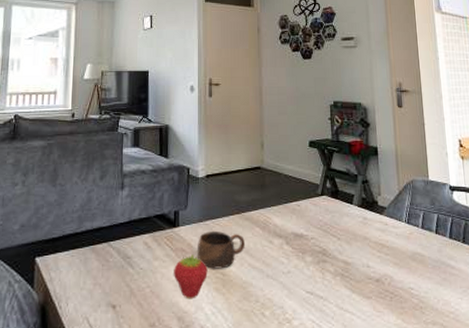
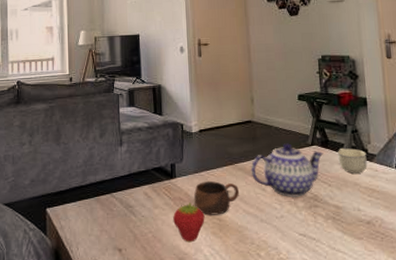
teapot: none [258,192,334,252] -> present [250,143,324,198]
cup: none [348,198,377,227] -> present [338,147,368,174]

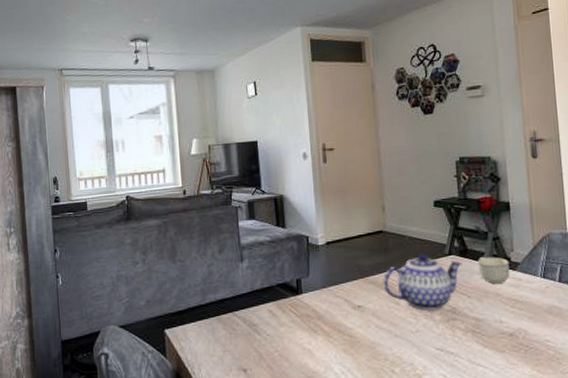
fruit: present [173,203,205,243] -> none [300,319,335,361]
cup: present [193,181,239,215] -> none [321,296,371,332]

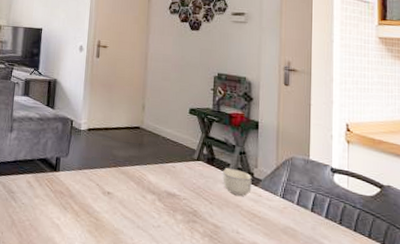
teapot: present [383,253,462,312] -> none [133,154,209,210]

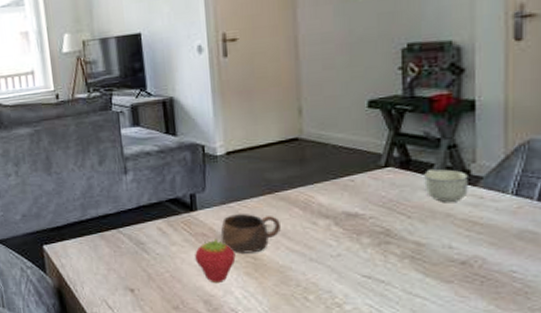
fruit: none [51,197,83,237] -> present [195,239,236,284]
cup: none [73,179,119,215] -> present [220,214,281,253]

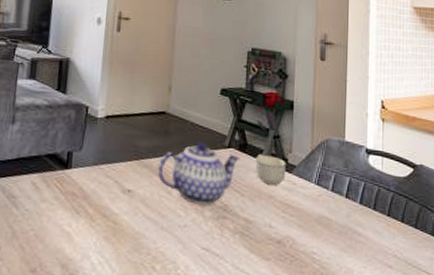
fruit: present [195,239,236,284] -> none [61,199,99,247]
cup: present [220,214,281,253] -> none [88,176,141,217]
teapot: none [296,165,403,233] -> present [157,142,240,206]

